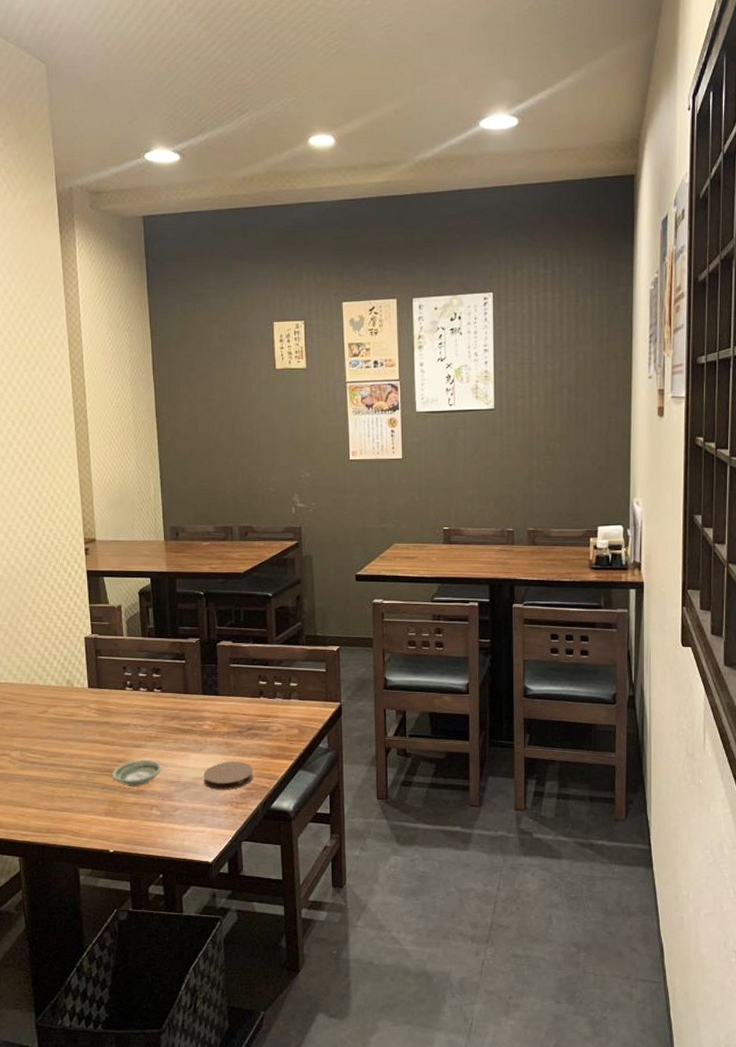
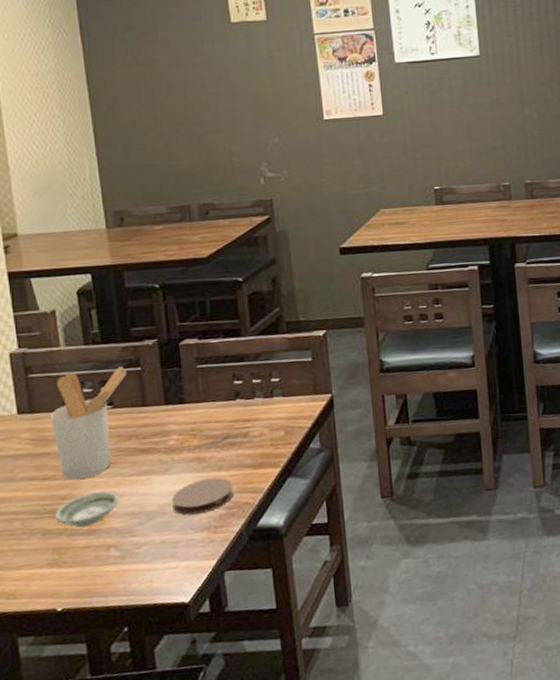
utensil holder: none [113,658,174,747] -> present [51,366,127,480]

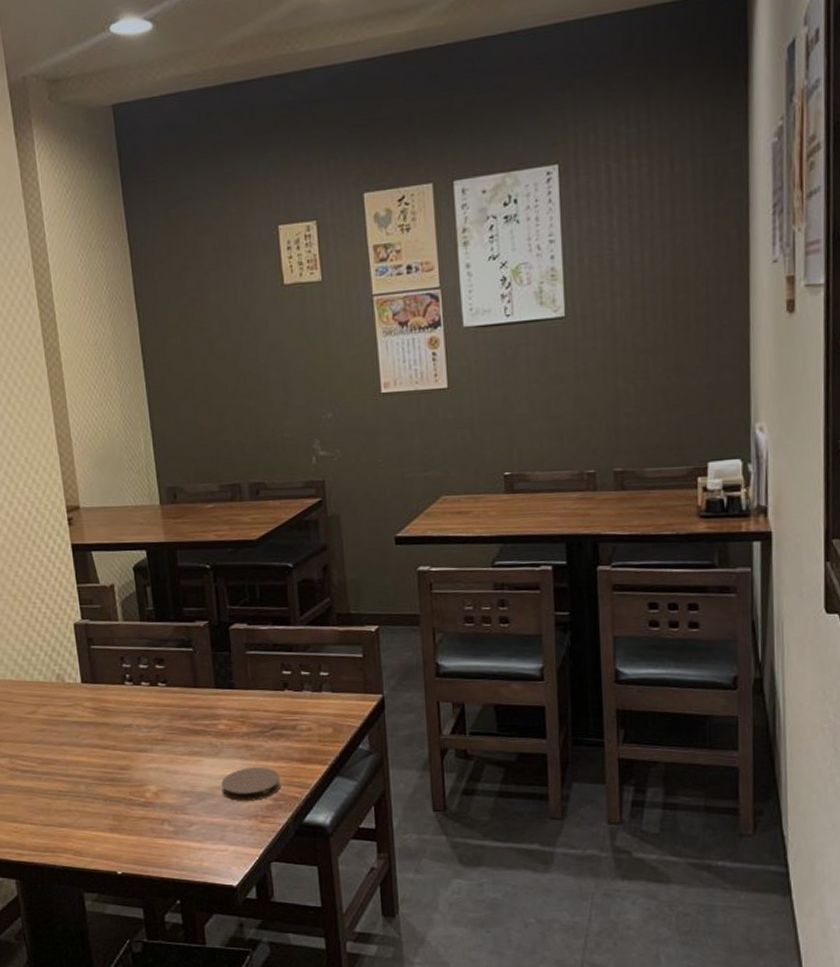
utensil holder: present [51,366,127,480] -> none [110,646,180,752]
saucer: present [55,491,119,528] -> none [115,767,172,799]

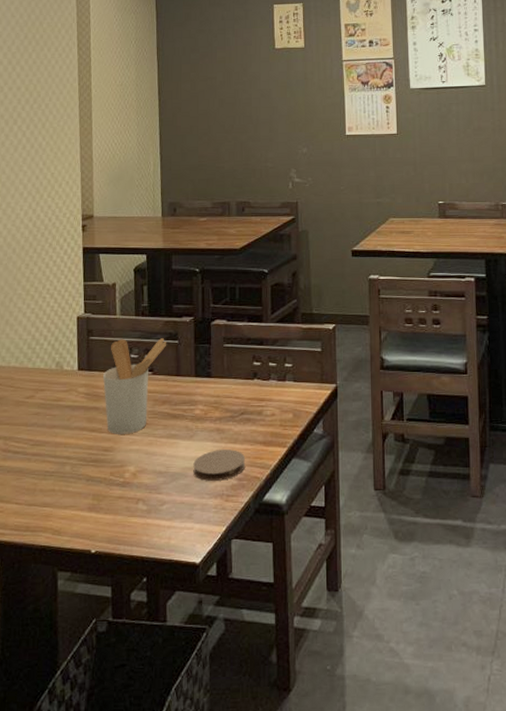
utensil holder: none [110,646,180,752] -> present [103,338,167,434]

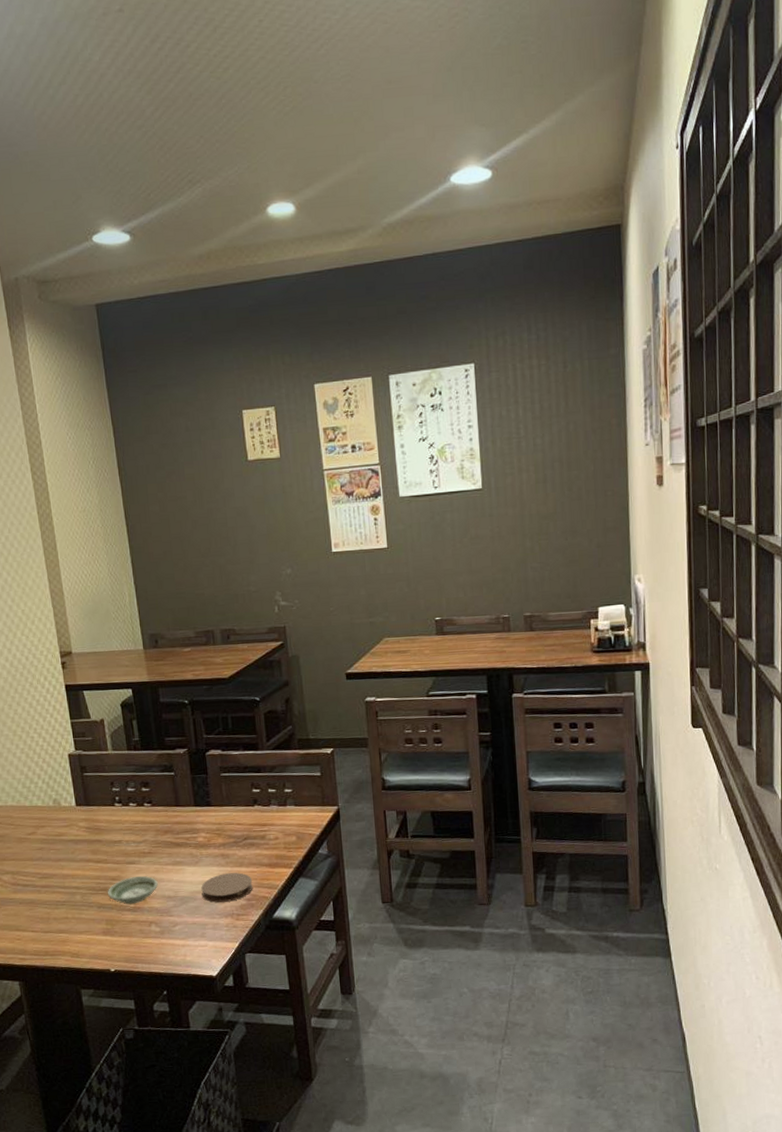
saucer: none [98,449,150,479] -> present [108,876,158,905]
utensil holder: present [103,338,167,434] -> none [102,771,163,864]

